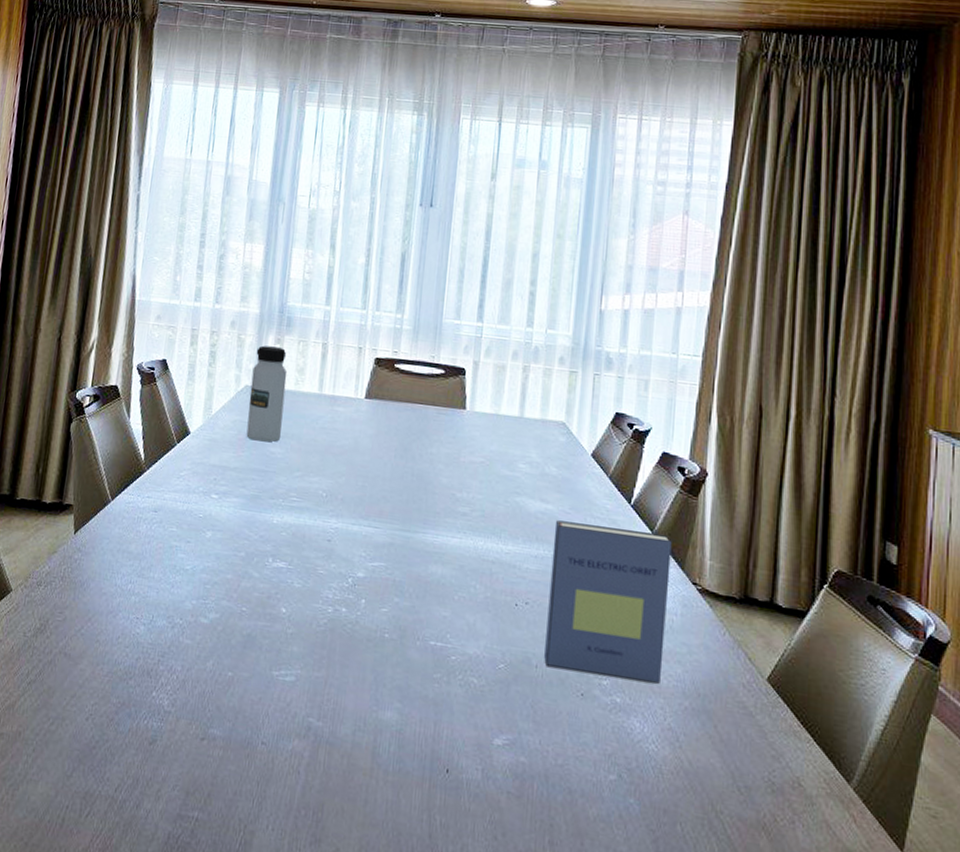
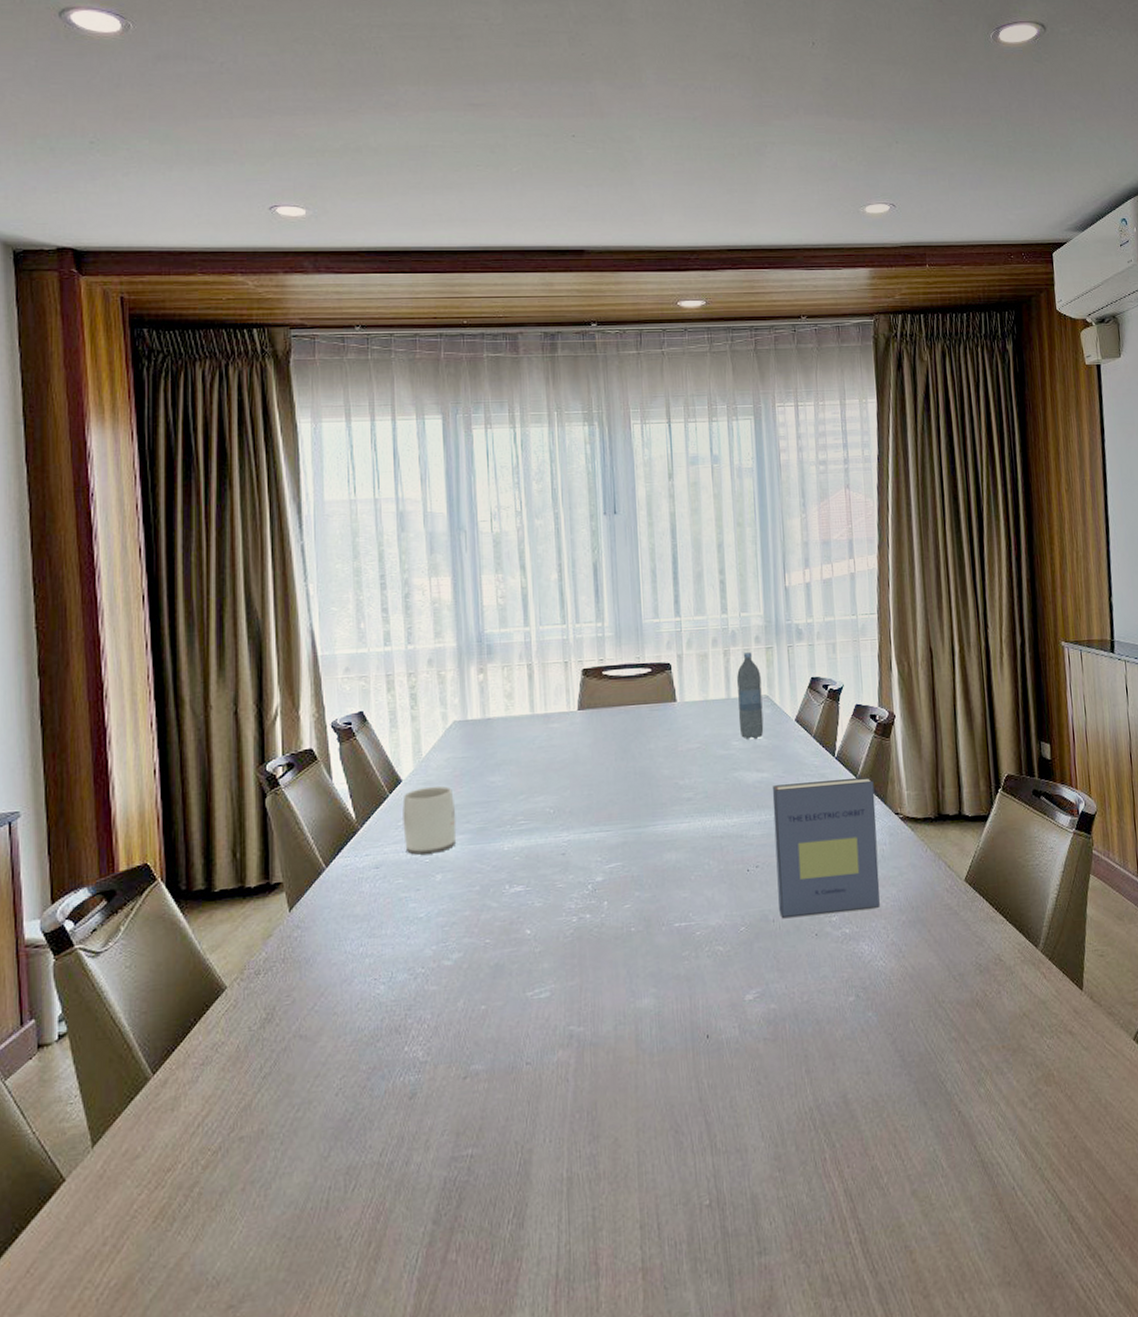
mug: none [183,444,235,511] -> present [402,786,457,855]
water bottle: present [246,345,288,442] -> none [459,676,499,774]
water bottle: none [528,372,560,466] -> present [736,652,764,740]

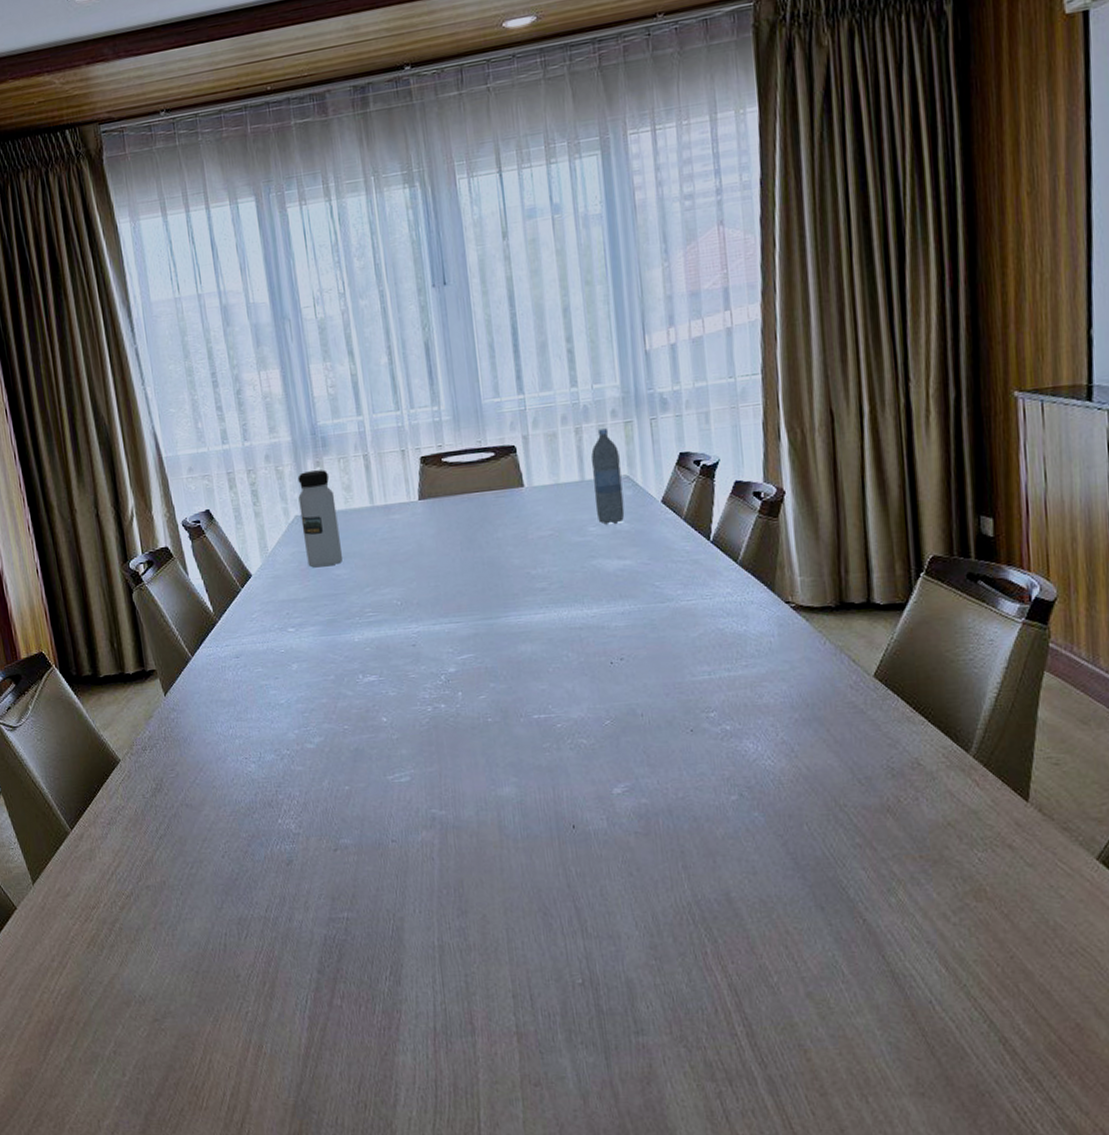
mug: present [402,786,457,855] -> none [254,580,308,646]
water bottle: none [459,676,499,774] -> present [297,470,343,568]
book: present [772,776,880,919] -> none [636,561,767,713]

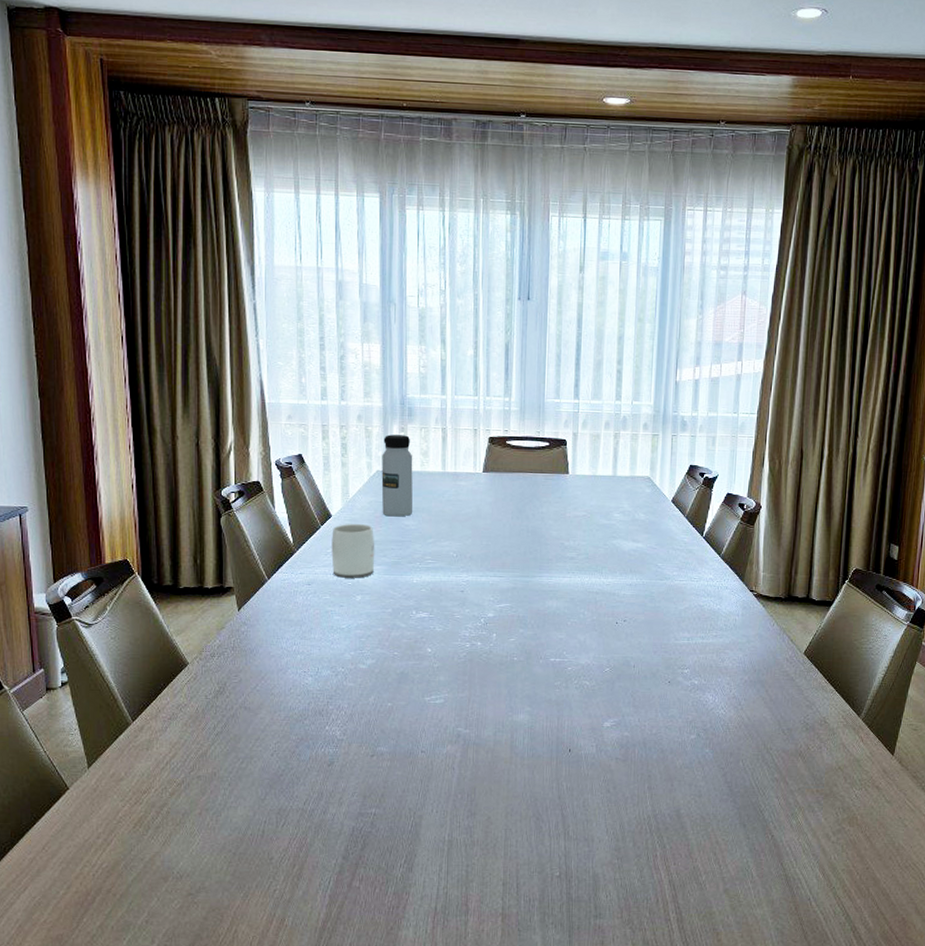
mug: none [254,580,308,646] -> present [331,524,375,578]
water bottle: present [591,428,625,525] -> none [621,437,645,513]

